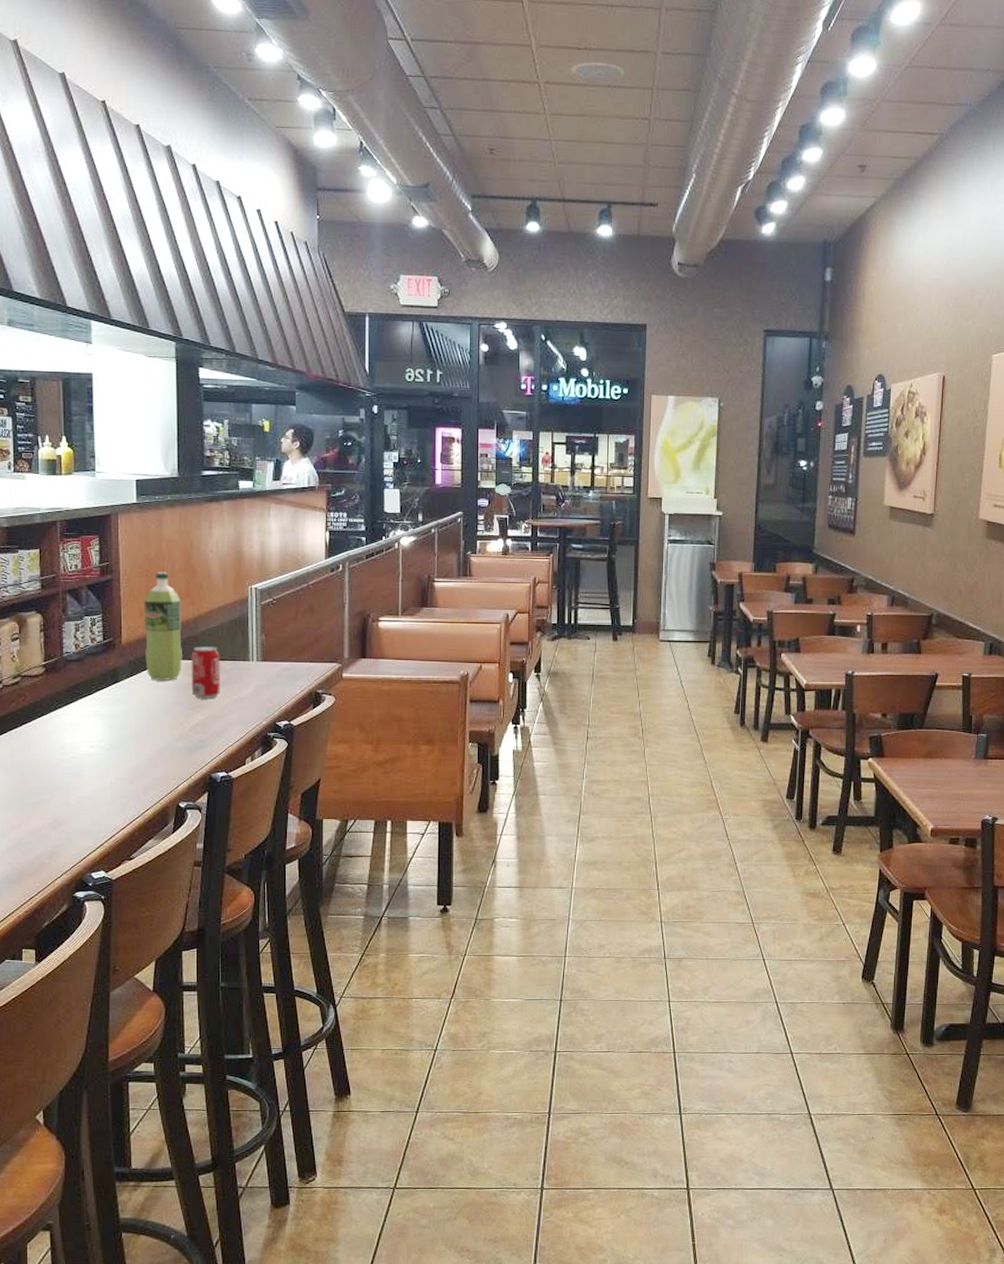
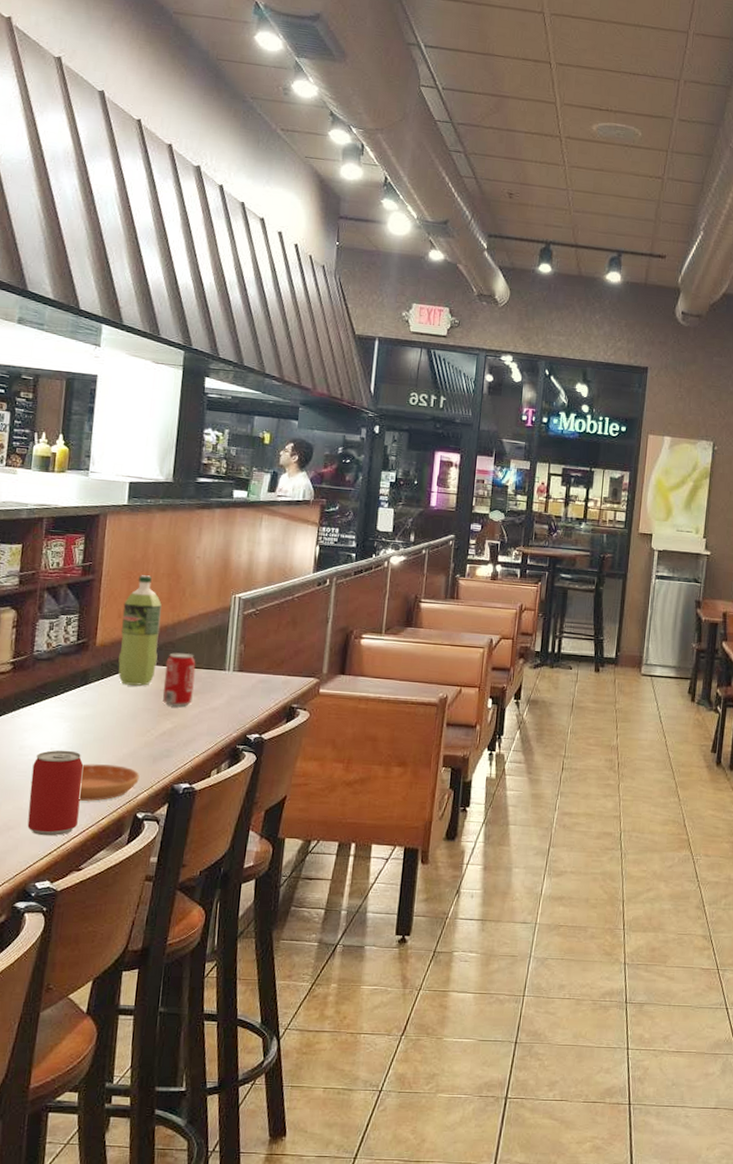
beer can: none [75,746,124,829] -> present [27,750,83,837]
saucer: none [121,758,178,794] -> present [79,764,140,801]

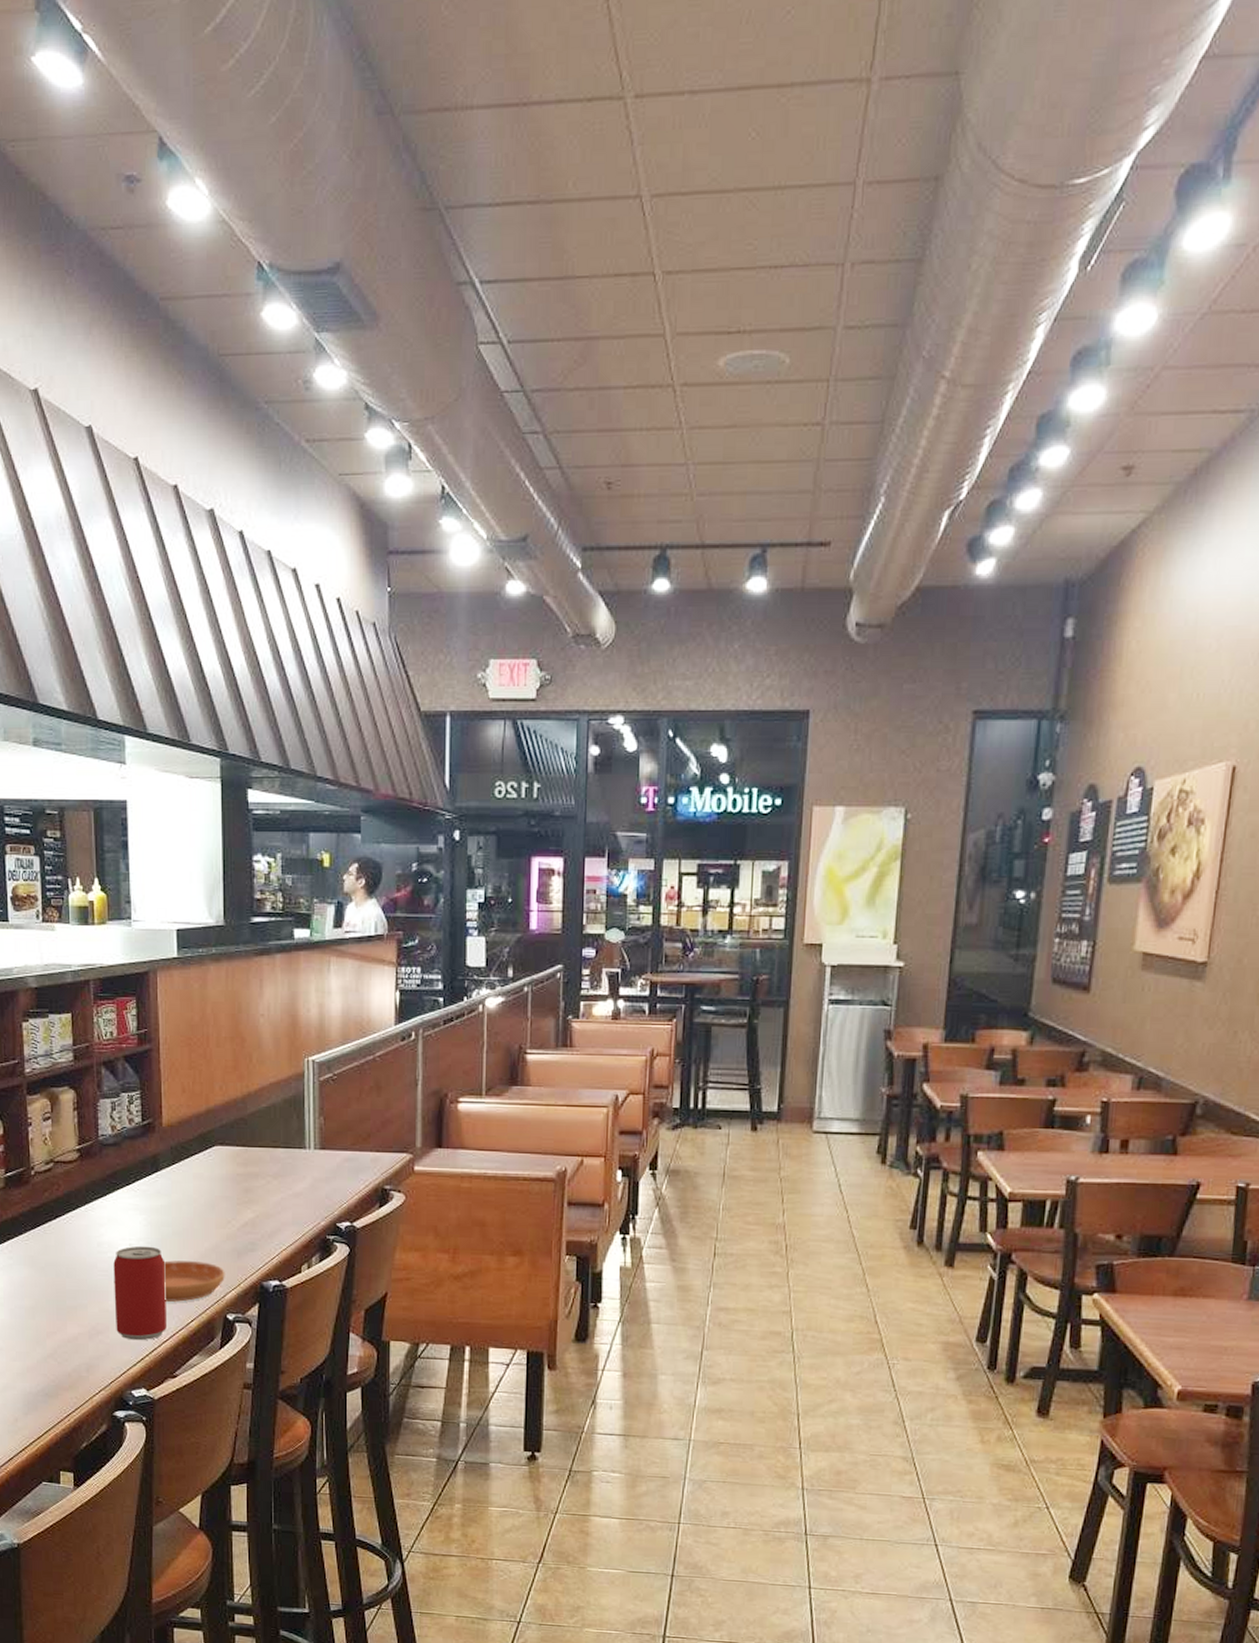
pop: present [118,575,162,686] -> none [186,1040,230,1170]
beverage can: present [163,652,196,708] -> none [239,1129,273,1194]

